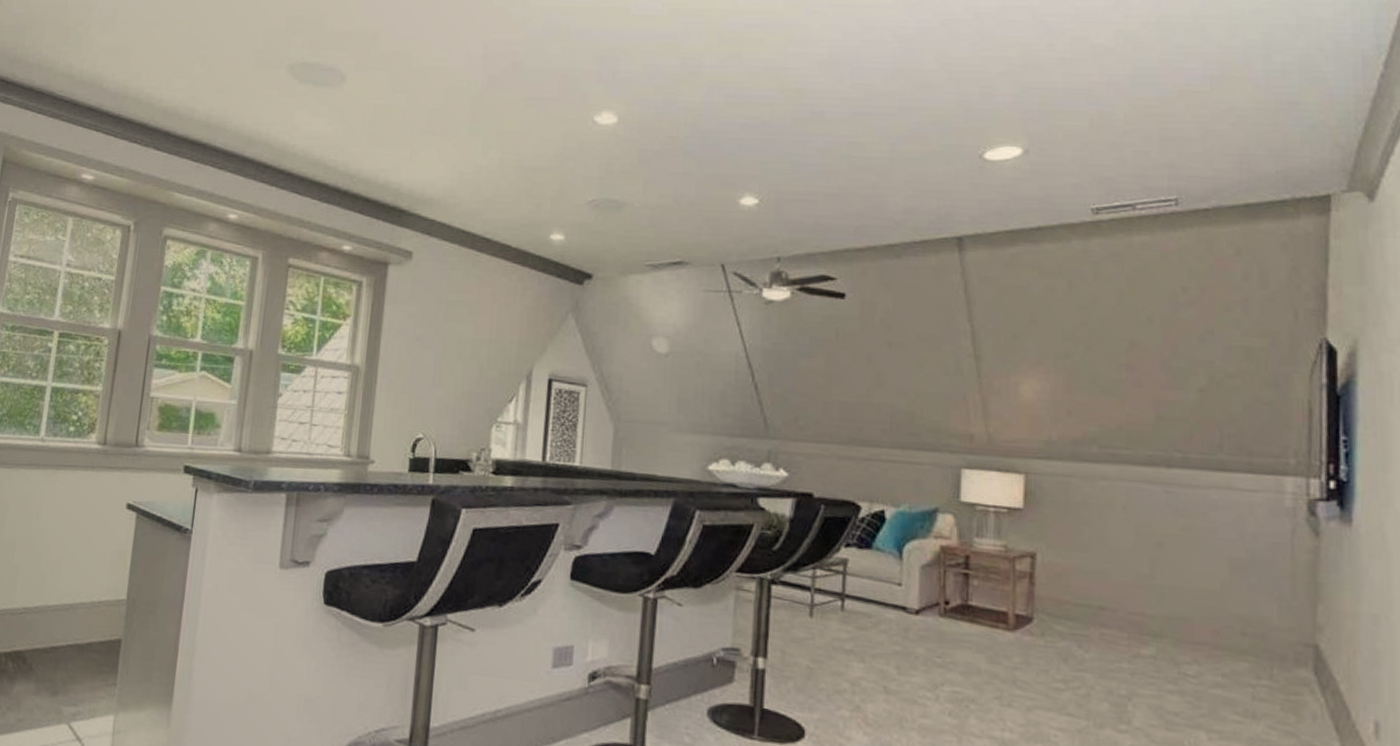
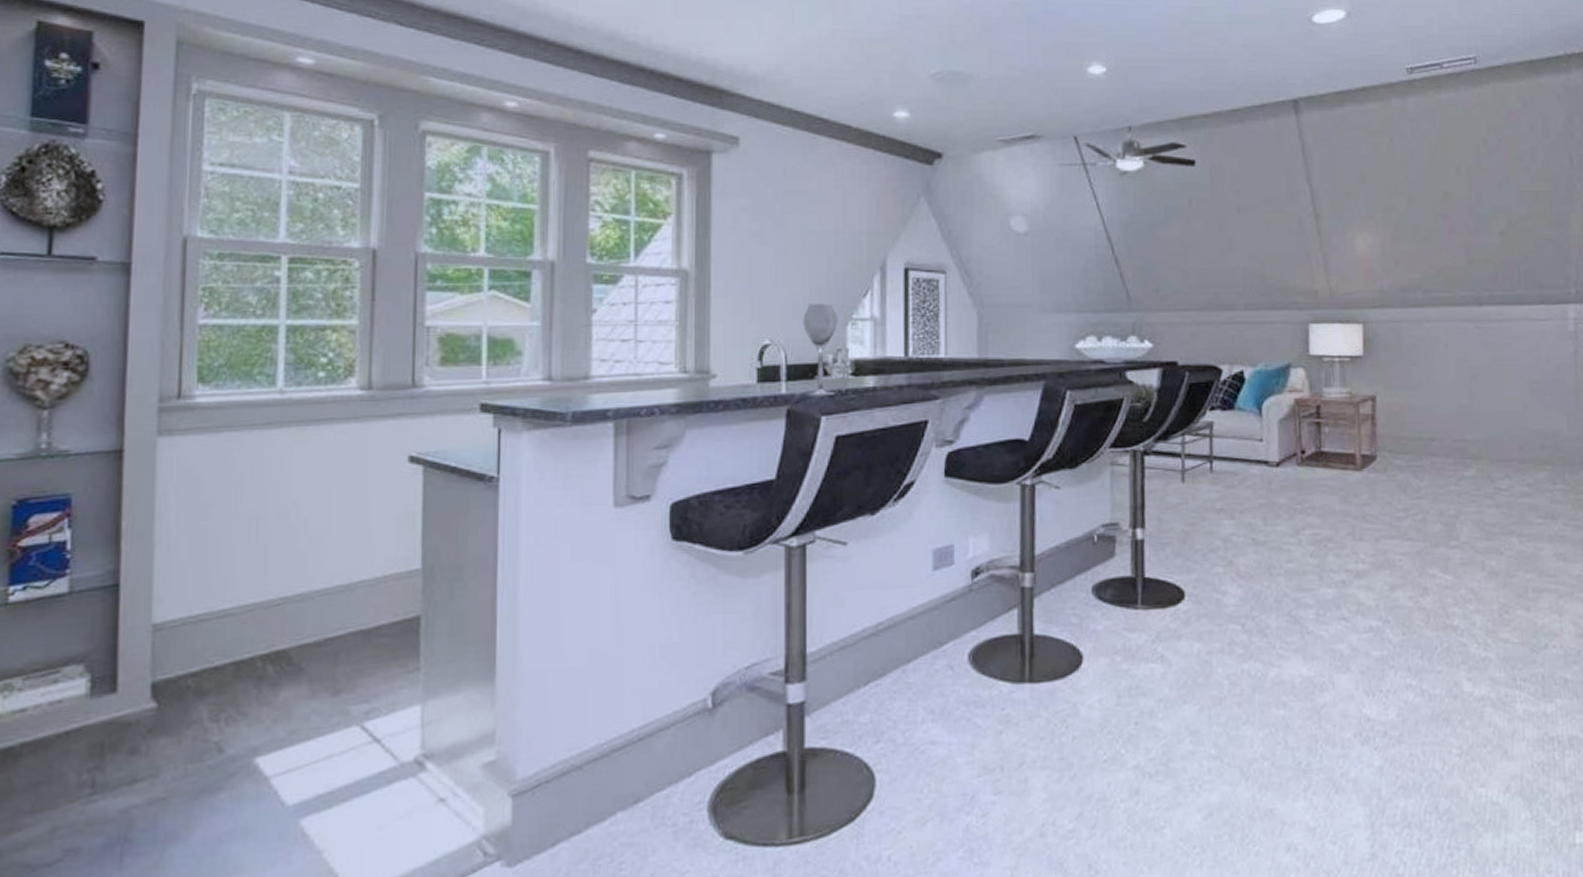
wineglass: none [449,404,484,492] -> present [803,303,838,397]

